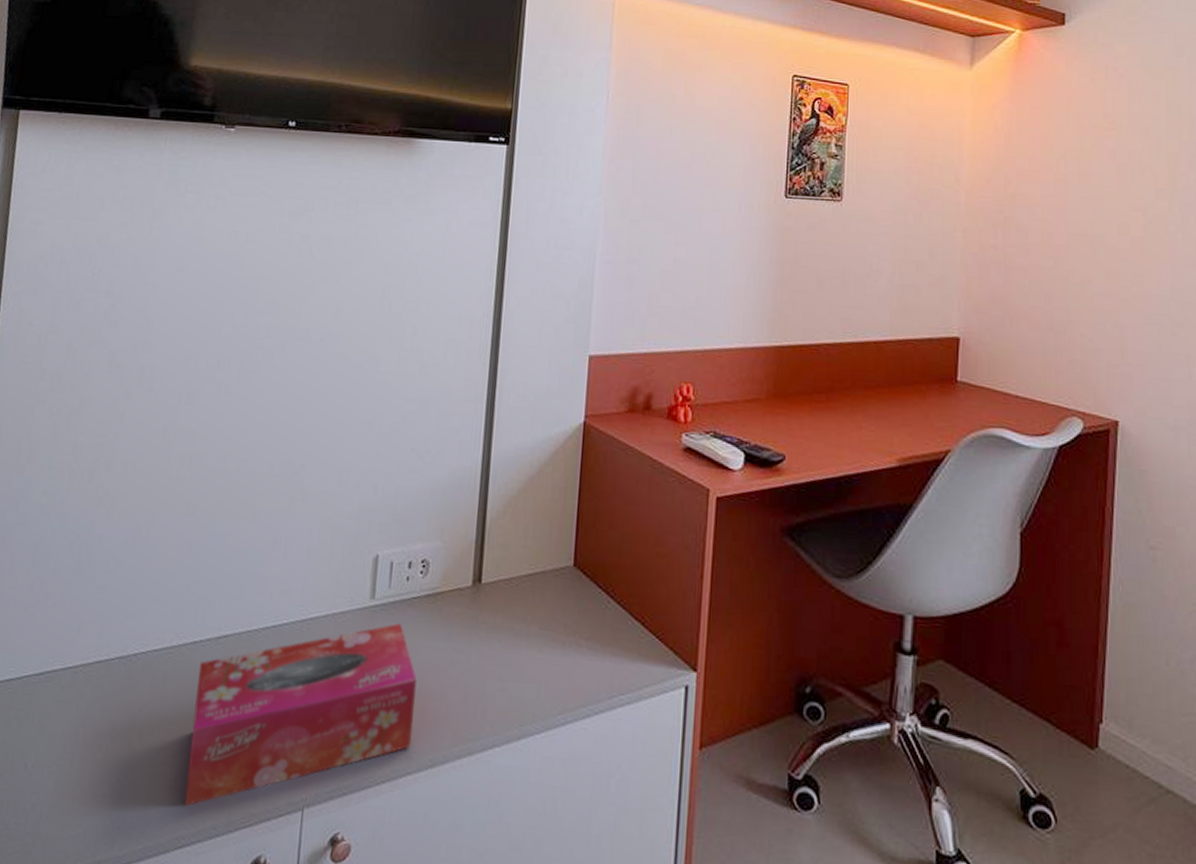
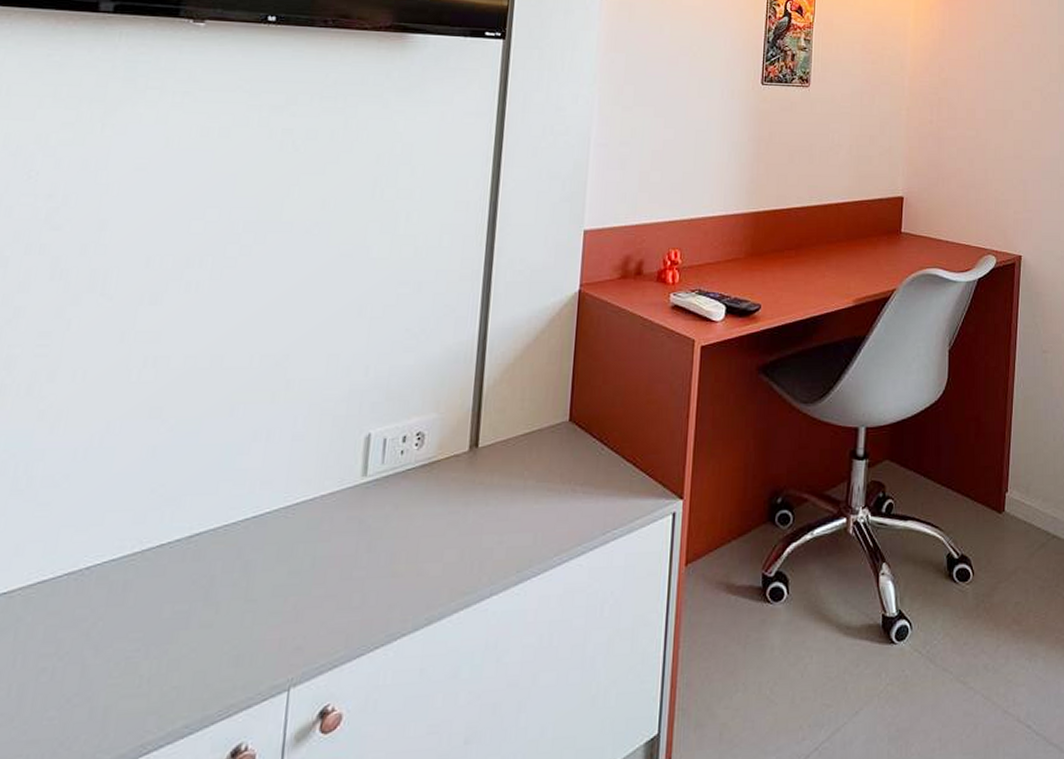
tissue box: present [185,622,417,807] -> none [151,495,412,712]

